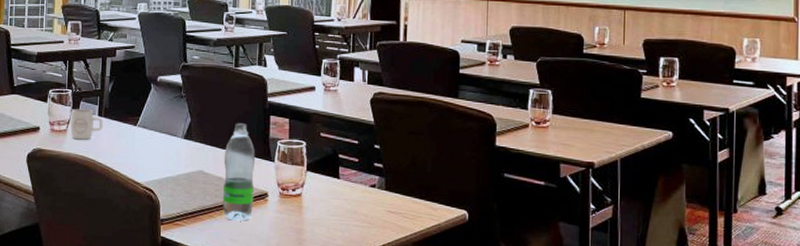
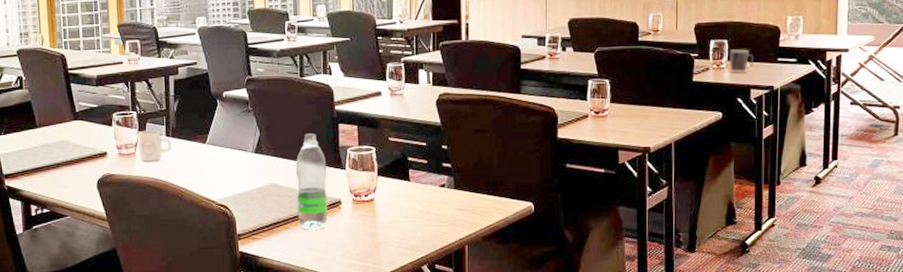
mug: none [680,68,707,93] -> present [729,49,754,73]

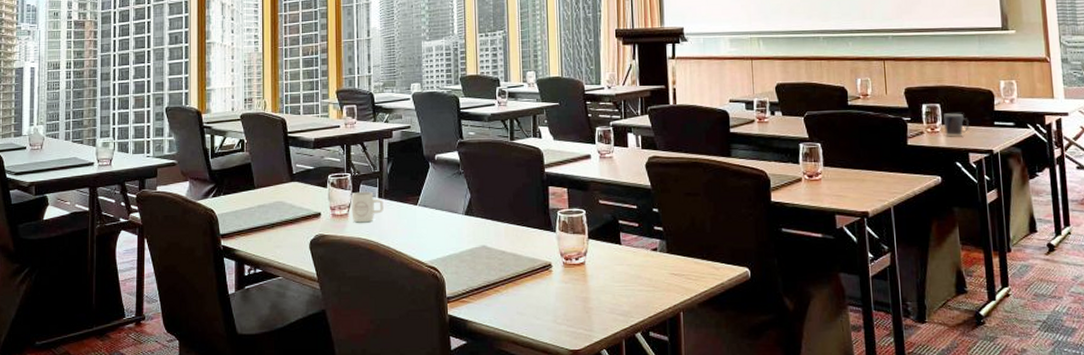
bottle: present [296,133,328,230] -> none [506,196,539,294]

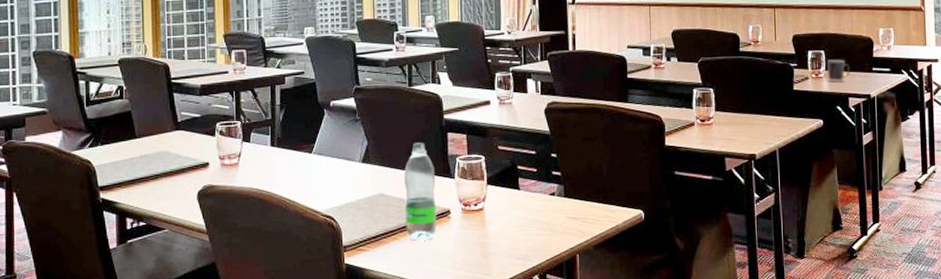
mug: present [351,191,384,223] -> none [241,139,277,172]
bottle: none [506,196,539,294] -> present [404,142,437,241]

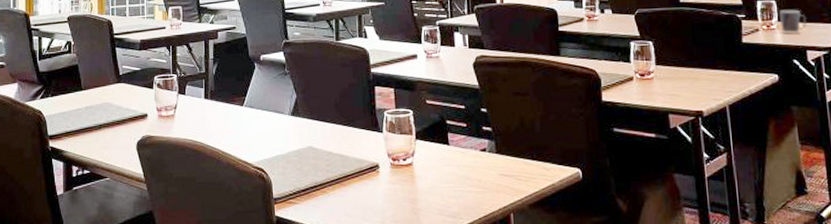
bottle: present [404,142,437,241] -> none [333,96,366,195]

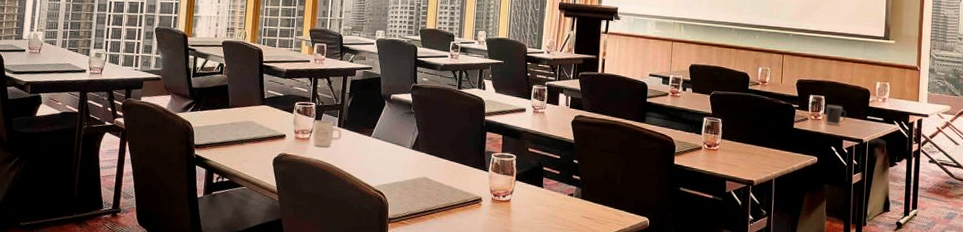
mug: none [177,92,210,124] -> present [313,119,342,148]

